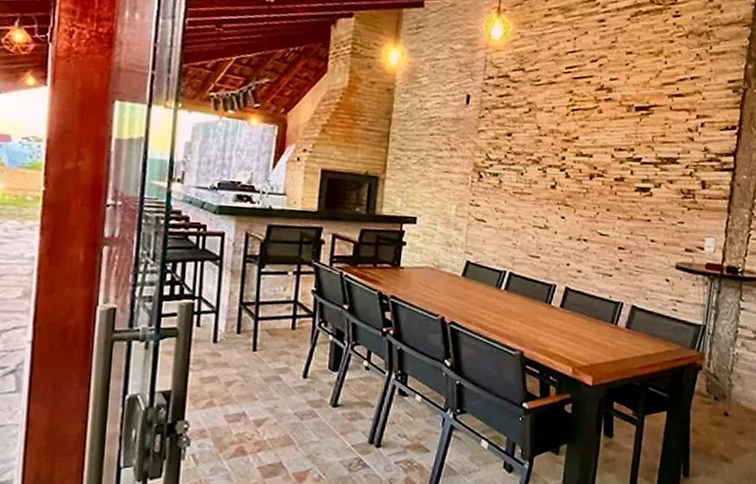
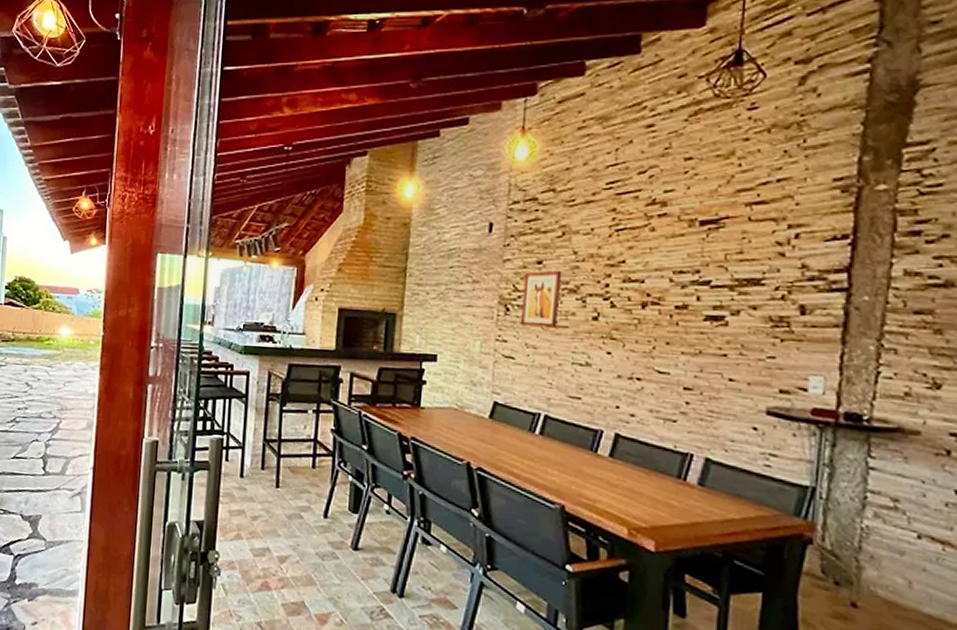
wall art: none [491,142,528,194] -> present [520,270,562,327]

